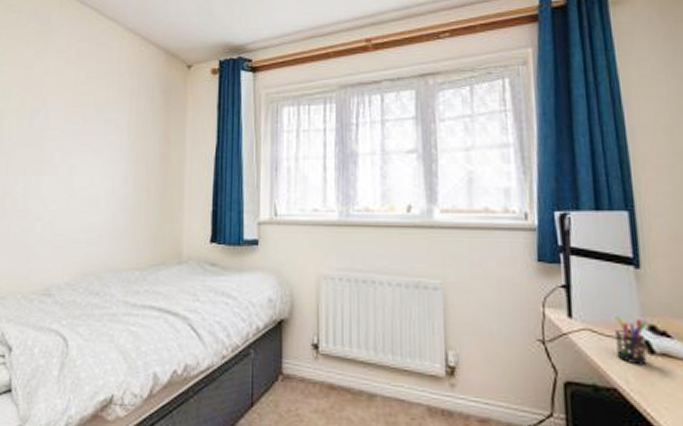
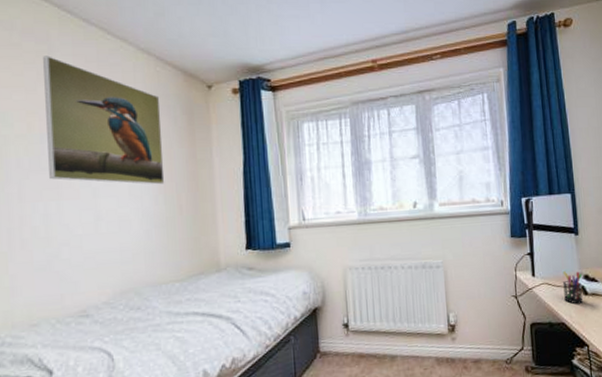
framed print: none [34,36,141,165] -> present [43,56,165,185]

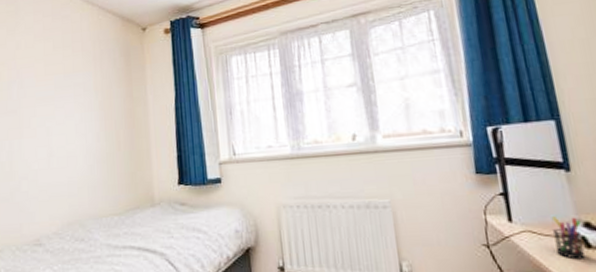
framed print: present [43,56,165,185] -> none [12,14,106,123]

